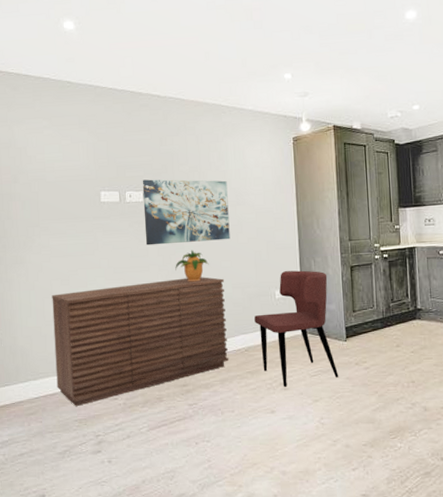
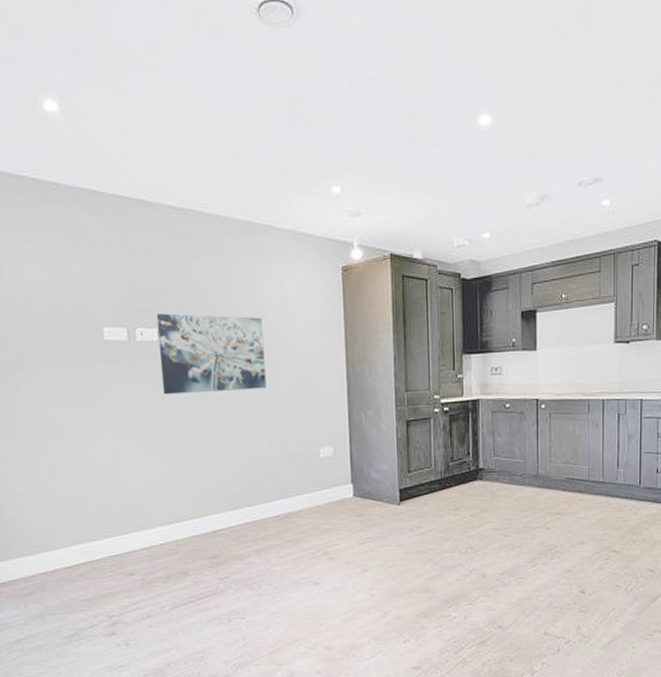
sideboard: present [52,277,228,406] -> none [46,432,265,584]
potted plant: present [175,250,209,282] -> none [200,400,241,439]
dining chair: present [254,270,339,387] -> none [295,425,391,556]

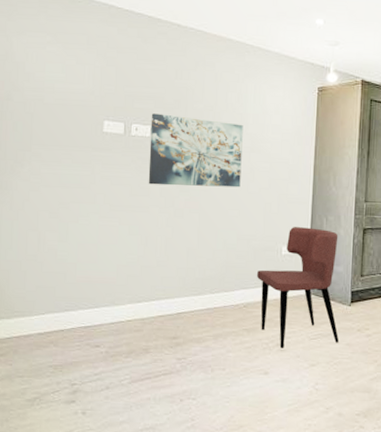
dining chair: none [295,425,391,556] -> present [257,227,340,348]

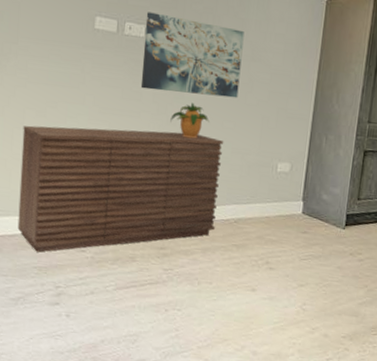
sideboard: none [33,223,230,351] -> present [17,125,224,252]
potted plant: none [177,194,215,229] -> present [170,102,209,139]
dining chair: present [257,227,340,348] -> none [250,144,338,267]

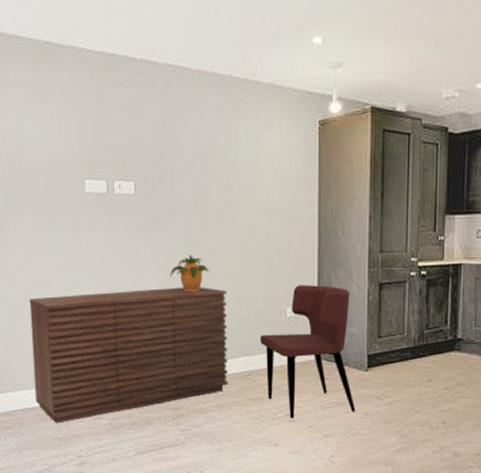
wall art: present [140,12,245,99] -> none [134,167,236,247]
dining chair: none [250,144,338,267] -> present [260,285,356,418]

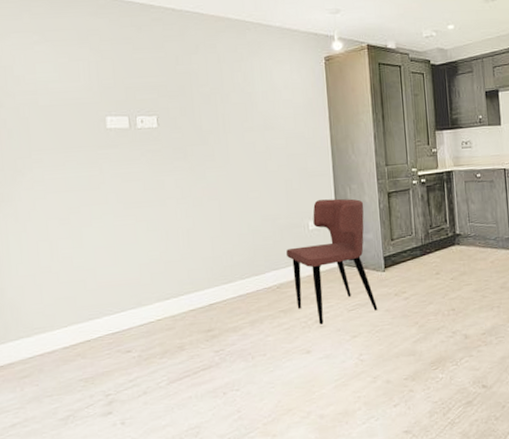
sideboard: present [29,287,228,423] -> none [48,209,259,363]
potted plant: present [170,254,210,292] -> none [196,180,235,216]

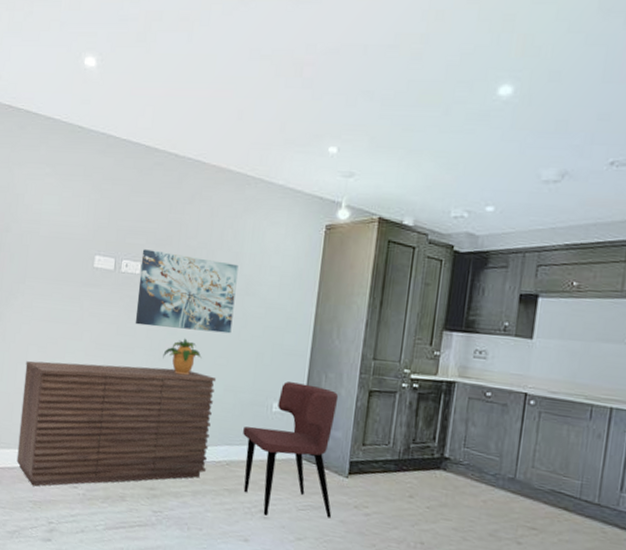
sideboard: none [48,209,259,363] -> present [16,361,217,486]
wall art: none [155,102,258,177] -> present [135,249,239,334]
potted plant: none [196,180,235,216] -> present [163,338,202,376]

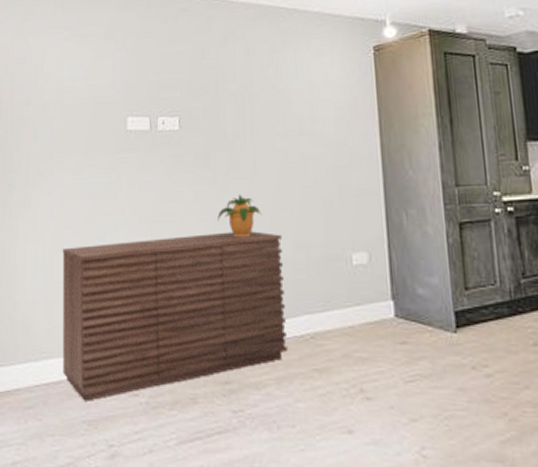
wall art: present [135,249,239,334] -> none [178,101,290,187]
dining chair: present [243,382,339,518] -> none [323,226,448,396]

